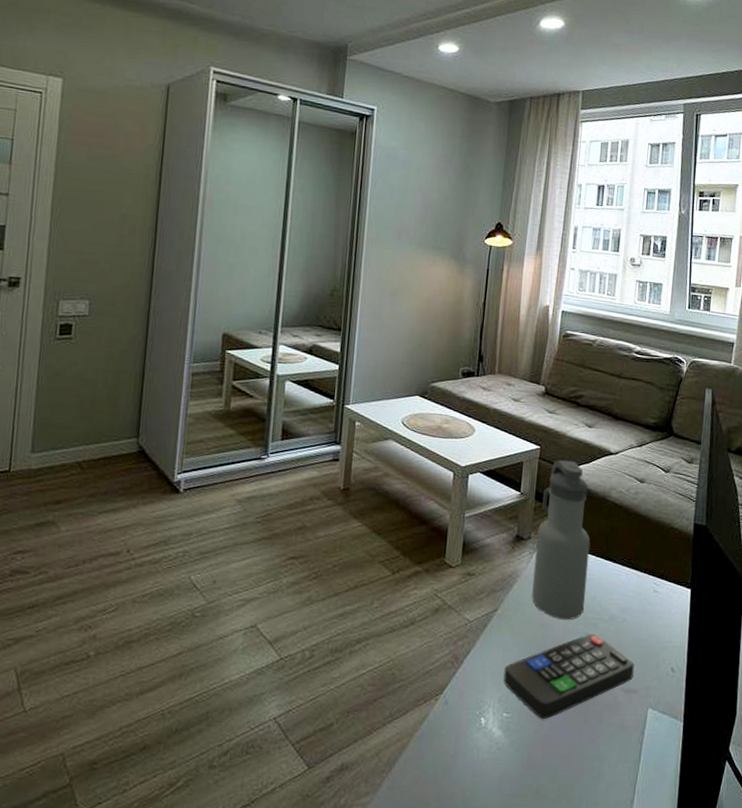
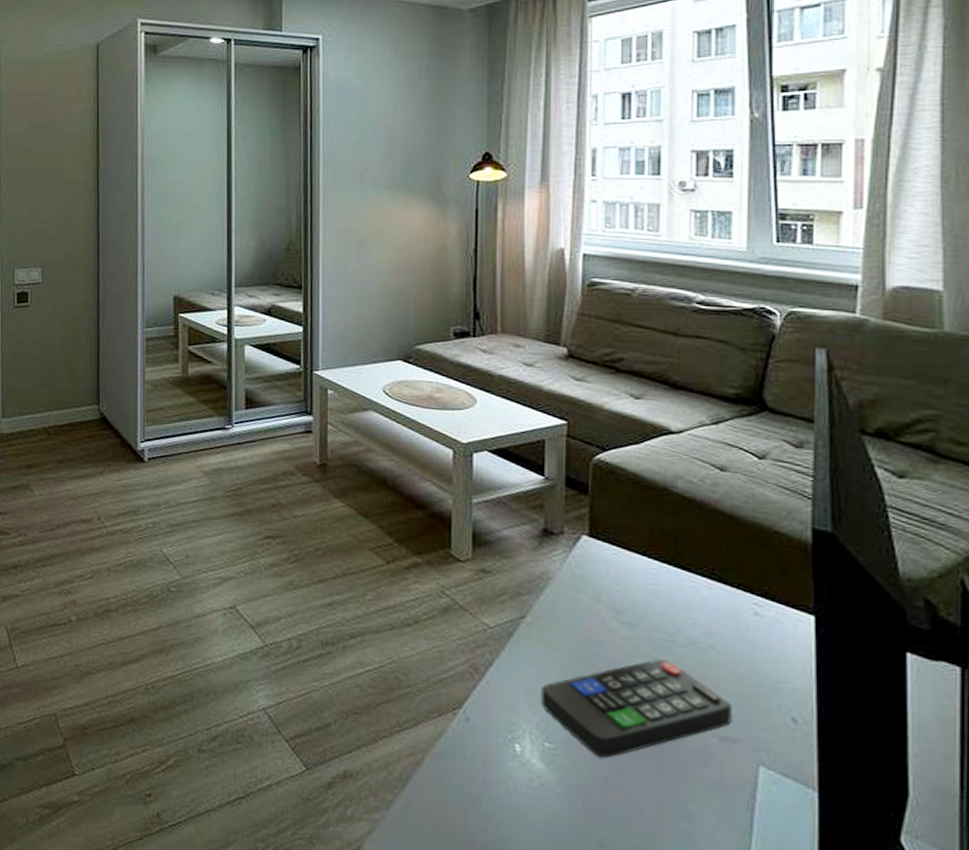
water bottle: present [532,460,591,620] -> none [571,439,651,639]

